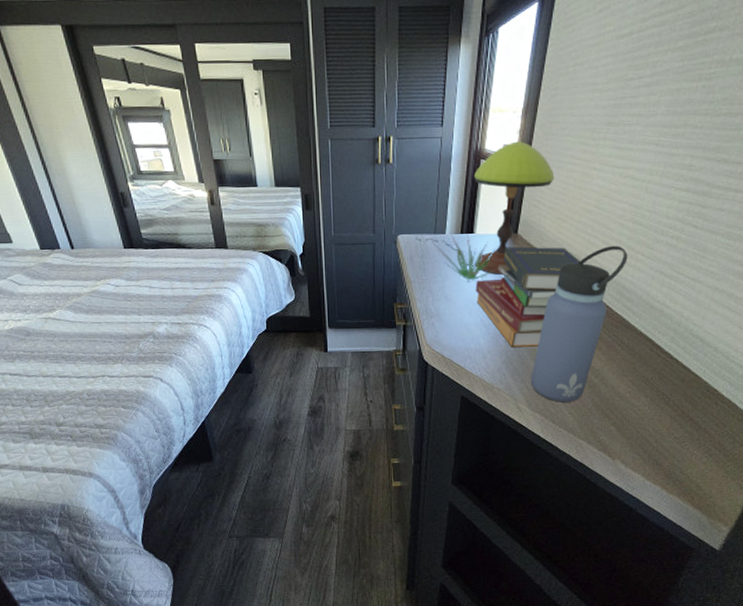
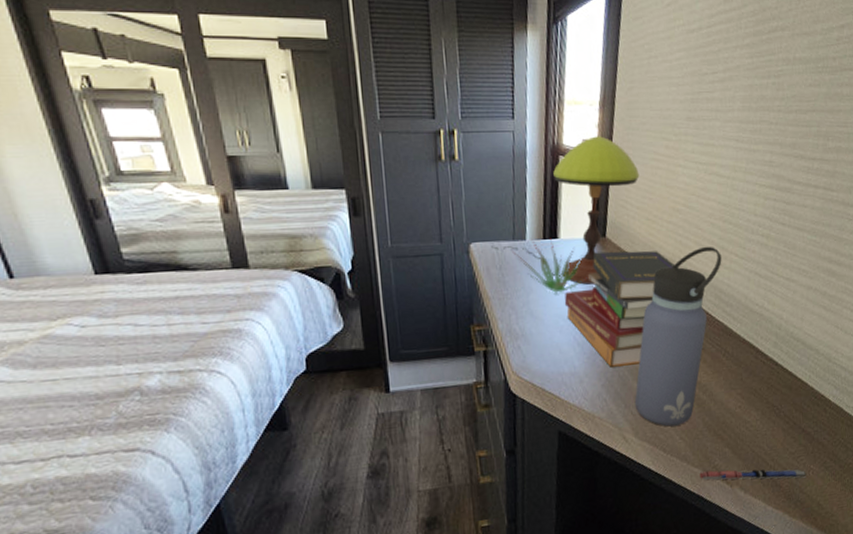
pen: none [584,443,689,461] -> present [699,469,807,481]

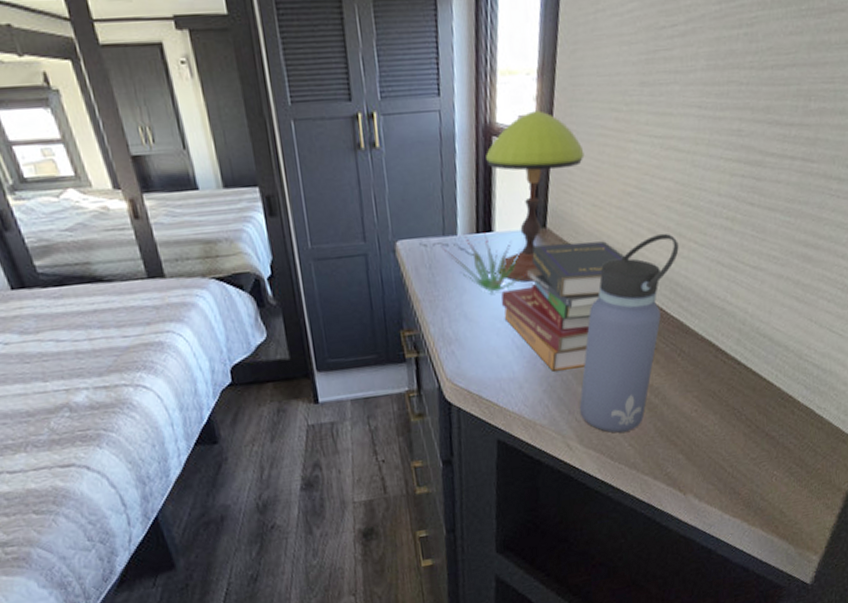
pen: present [699,469,807,481] -> none [649,475,769,489]

